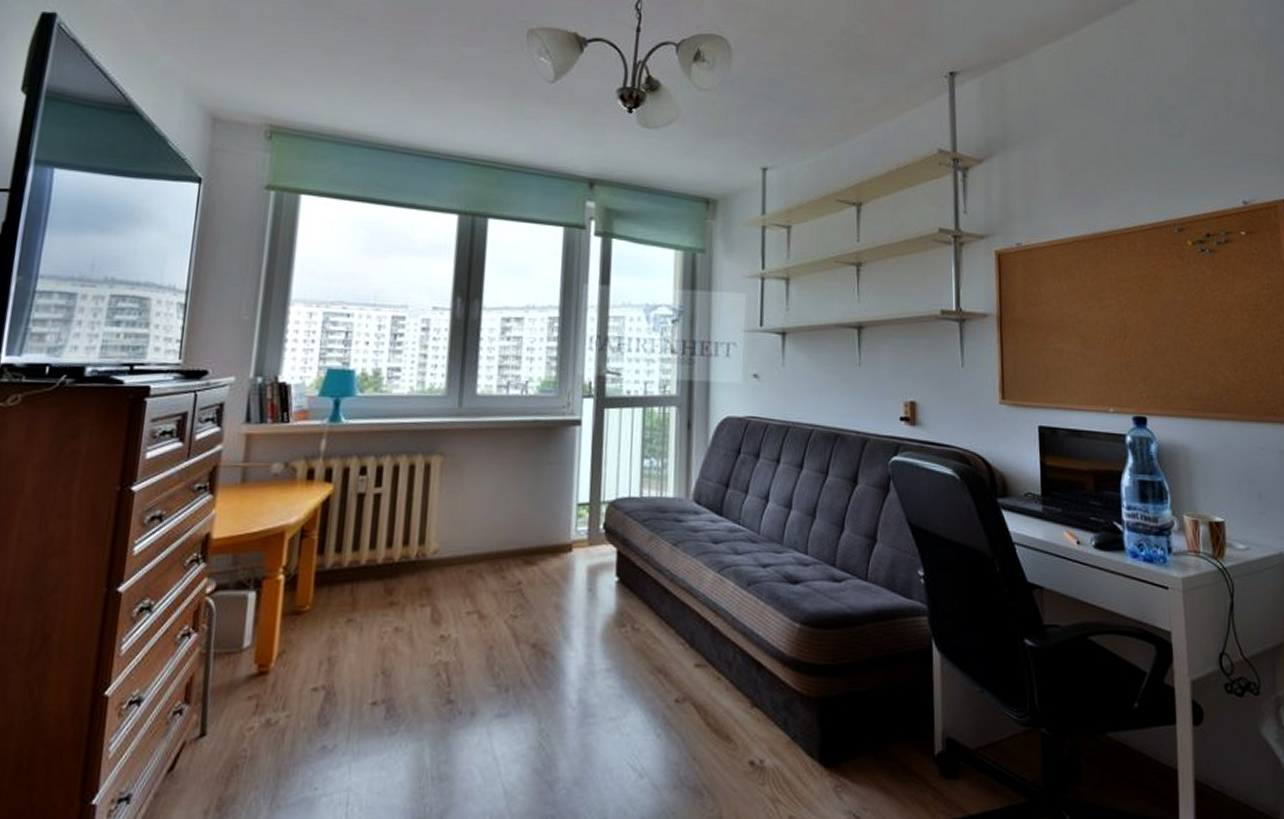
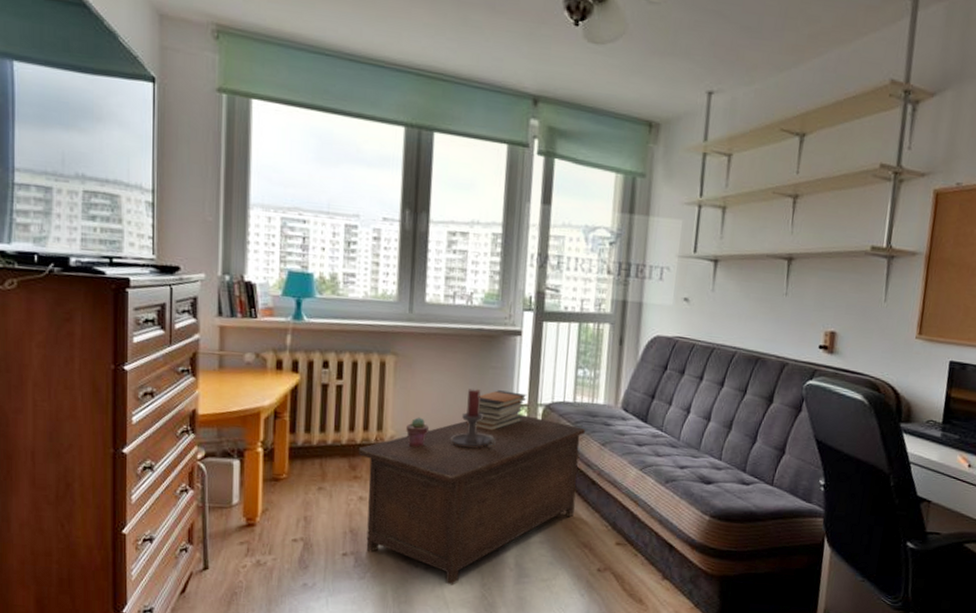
cabinet: none [395,514,654,734] -> present [358,413,585,585]
potted succulent: none [452,526,478,562] -> present [406,417,429,448]
candle holder: none [503,489,554,559] -> present [451,389,496,449]
book stack: none [520,488,589,536] -> present [466,390,527,431]

